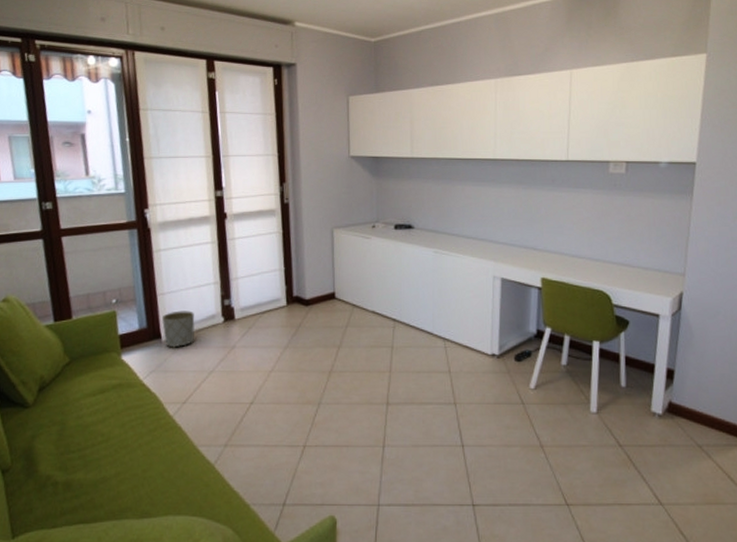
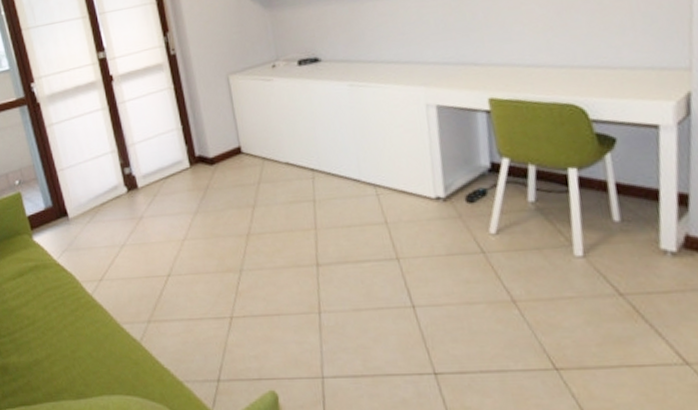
planter: present [161,311,195,348] -> none [65,184,101,225]

